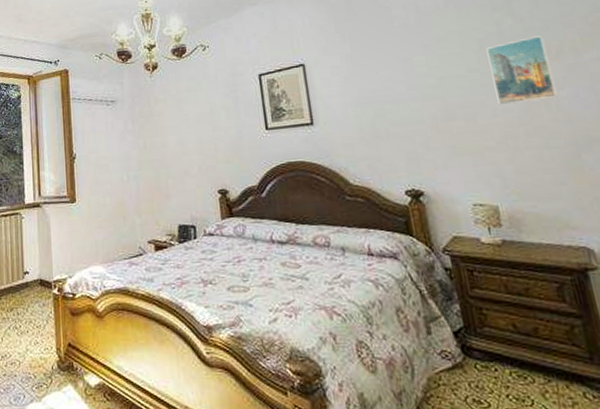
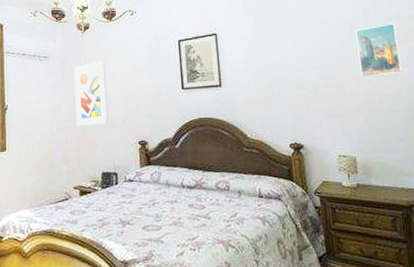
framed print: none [142,102,184,175] -> present [73,60,109,126]

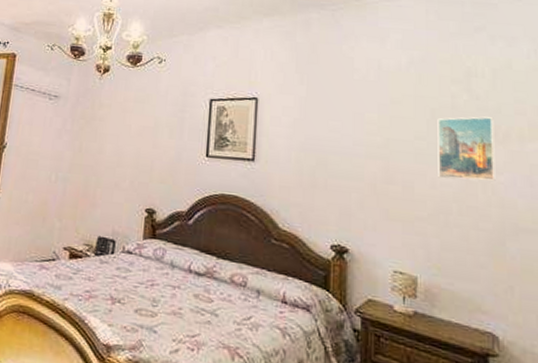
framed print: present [73,60,109,126] -> none [78,109,121,182]

